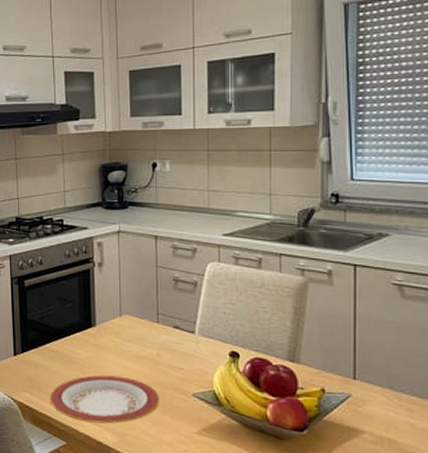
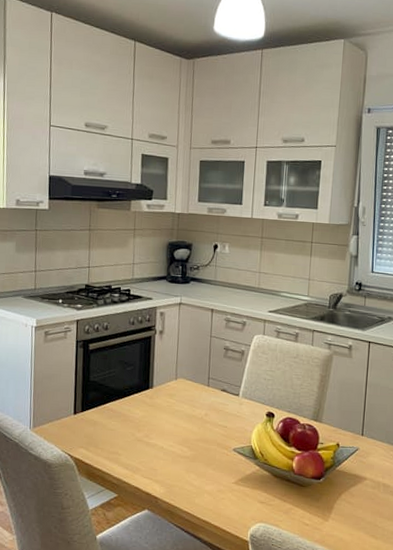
plate: present [50,375,160,424] -> none [105,432,205,477]

